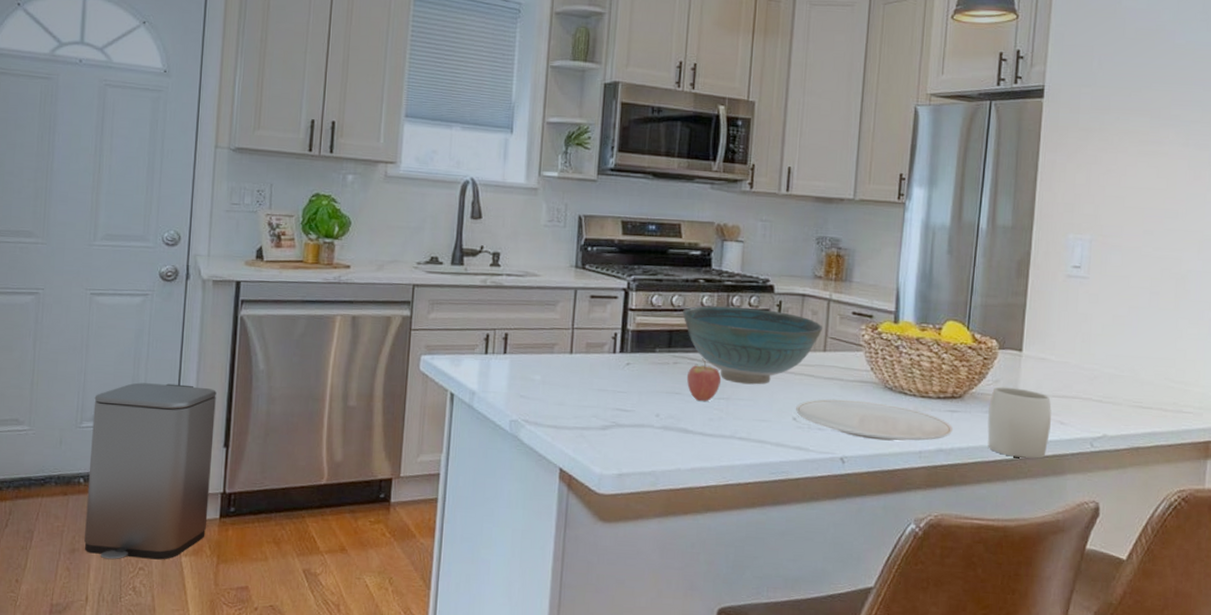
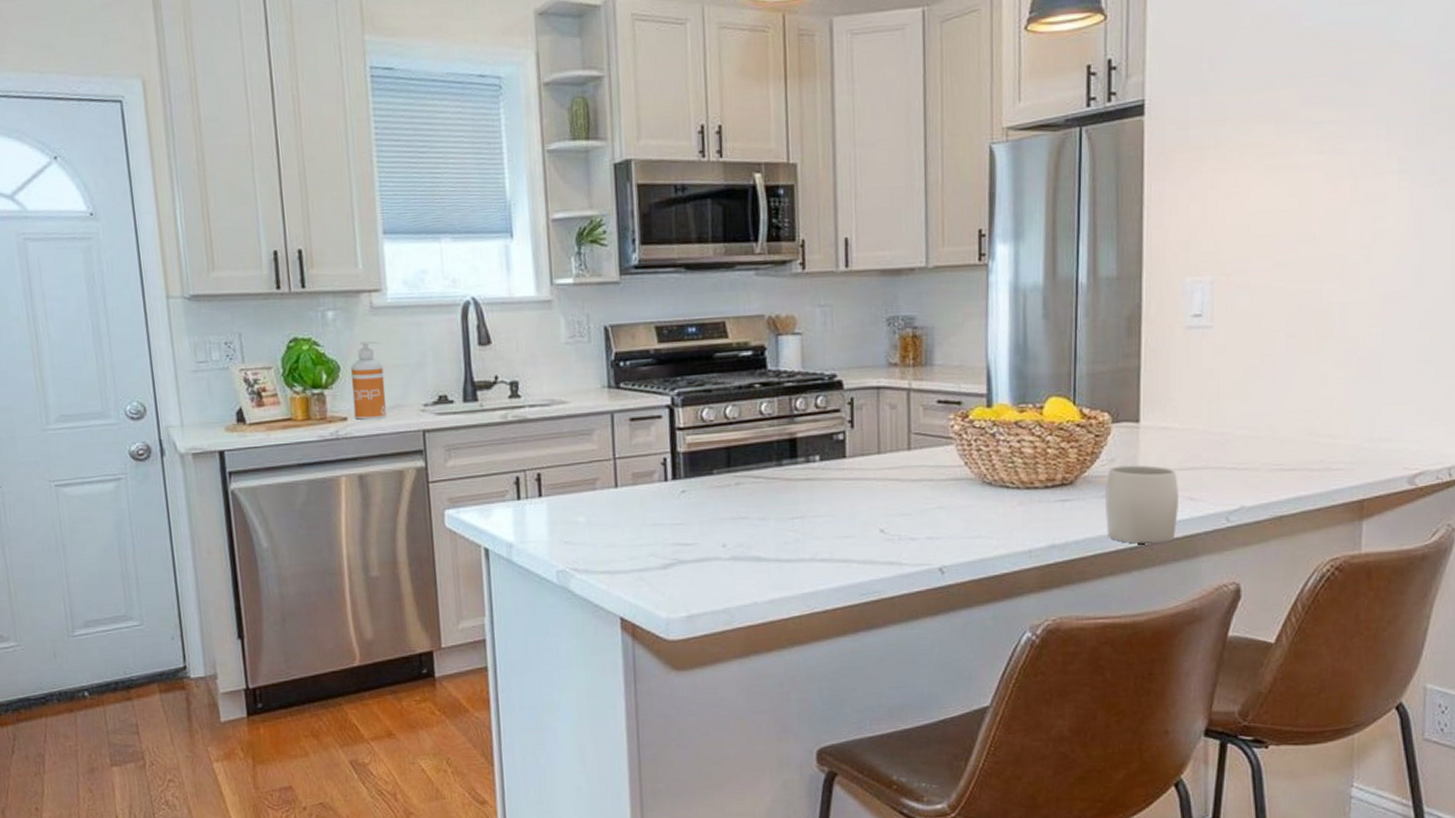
pedal bin: present [84,382,217,560] -> none [82,575,235,775]
soap dispenser: none [357,203,388,270] -> present [351,341,386,420]
bowl: present [683,305,823,385] -> none [739,409,905,499]
fruit: present [686,358,722,402] -> none [752,474,793,525]
plate: present [795,398,954,441] -> none [881,500,1067,544]

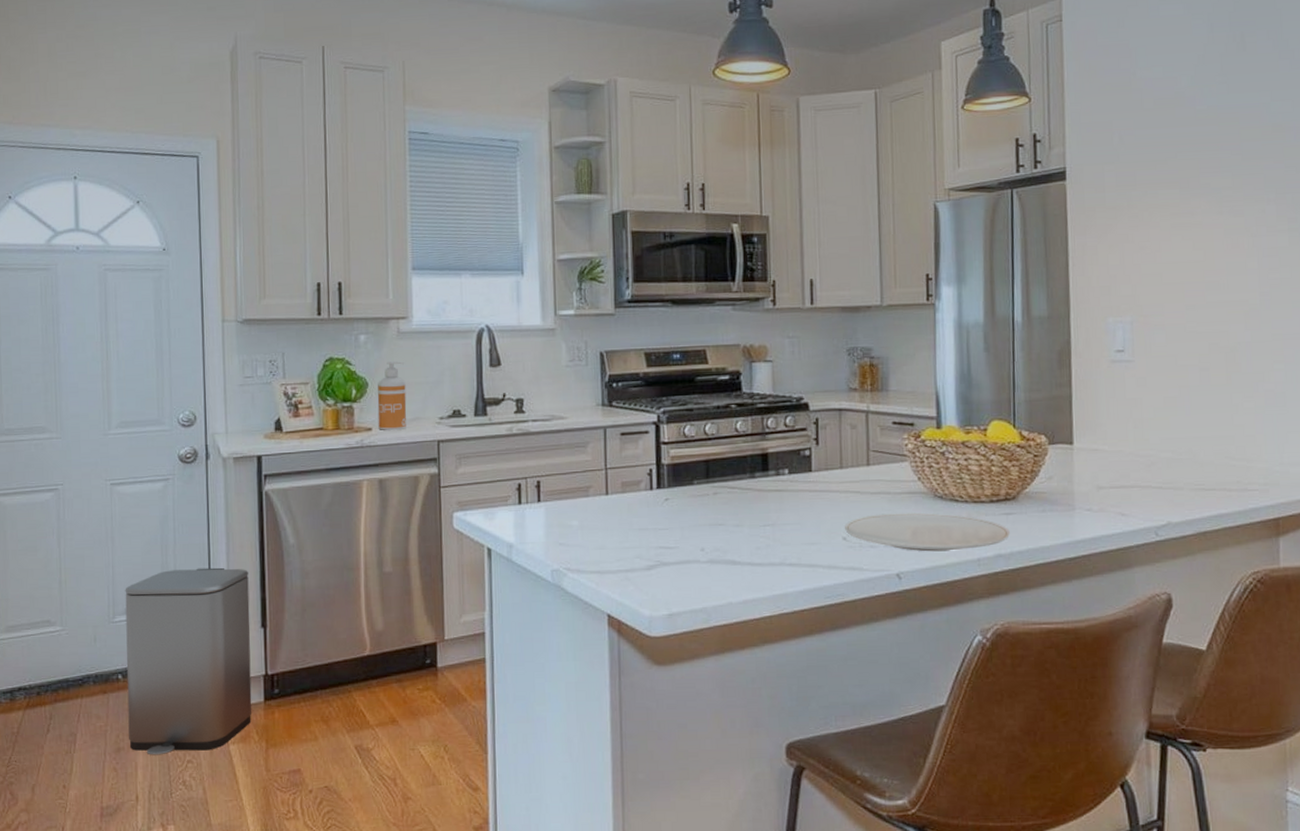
pedal bin: none [82,575,235,775] -> present [125,567,252,756]
plate: none [881,500,1067,544] -> present [844,512,1011,552]
mug: present [1105,465,1178,545] -> none [1045,483,1112,556]

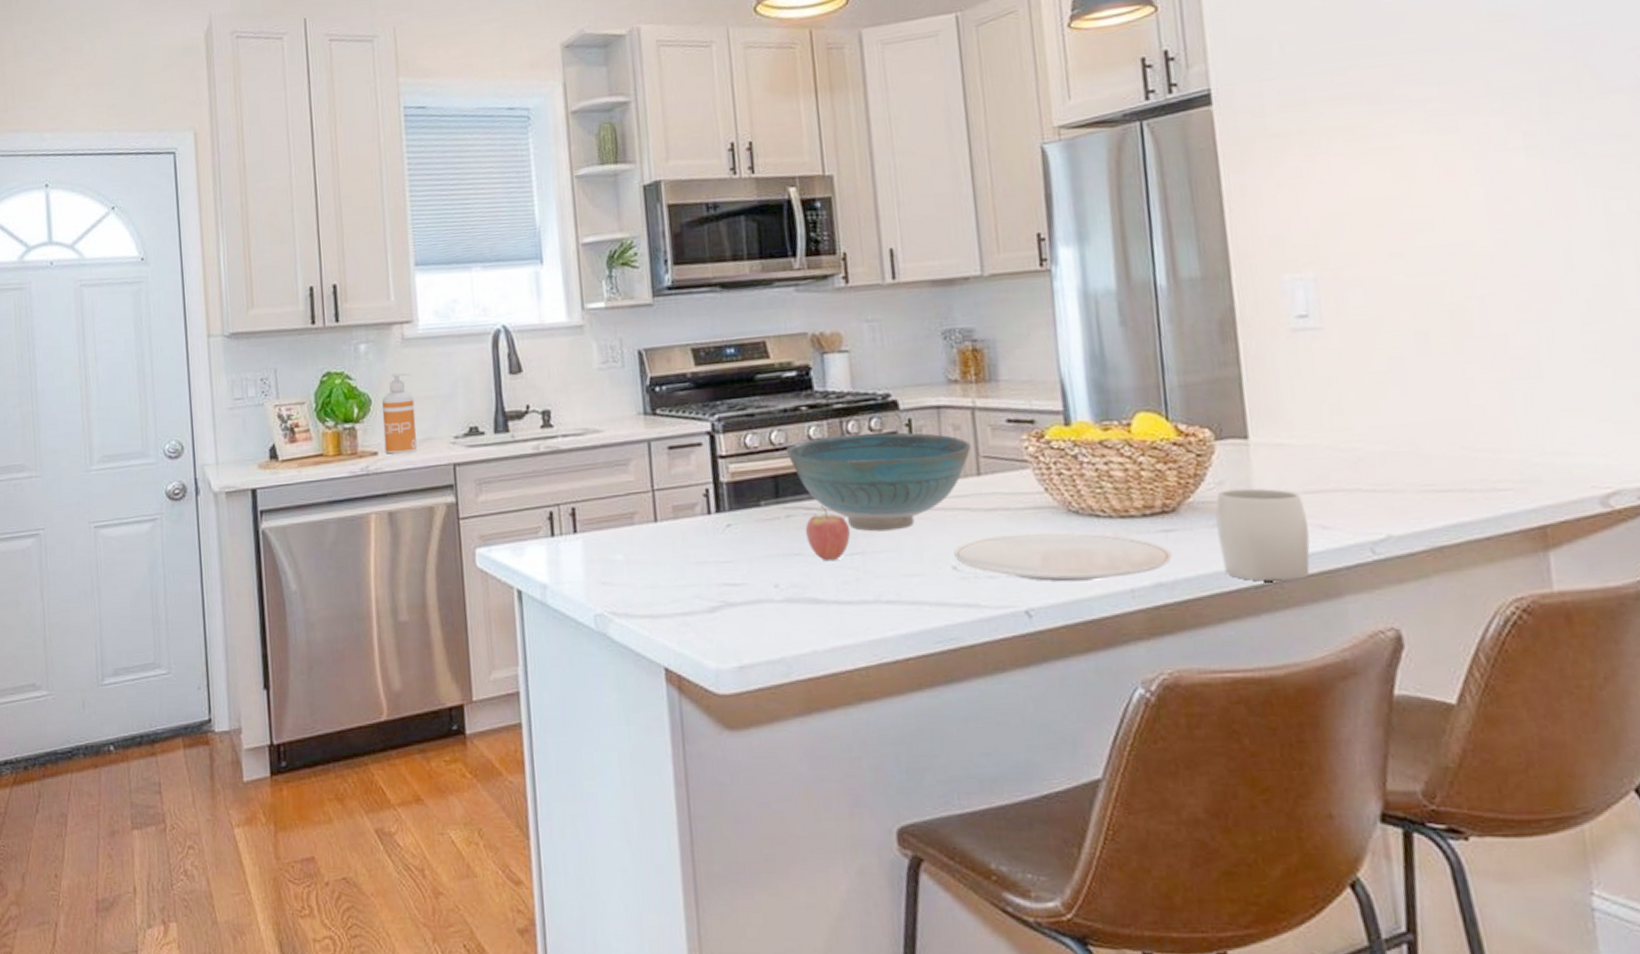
pedal bin: present [125,567,252,756] -> none [113,619,258,840]
bowl: none [717,428,864,508] -> present [786,432,972,532]
fruit: none [728,485,765,531] -> present [805,505,851,562]
mug: none [1045,483,1112,556] -> present [1215,488,1310,582]

